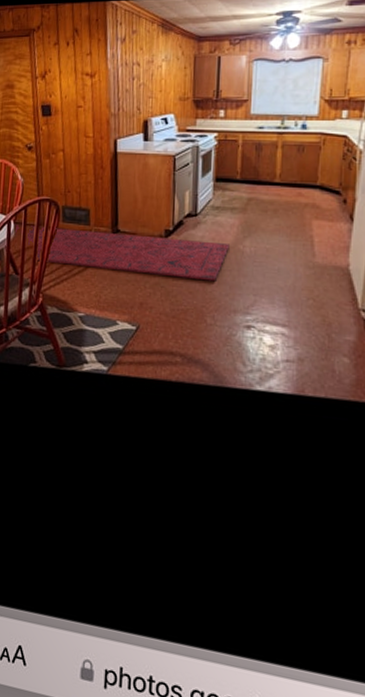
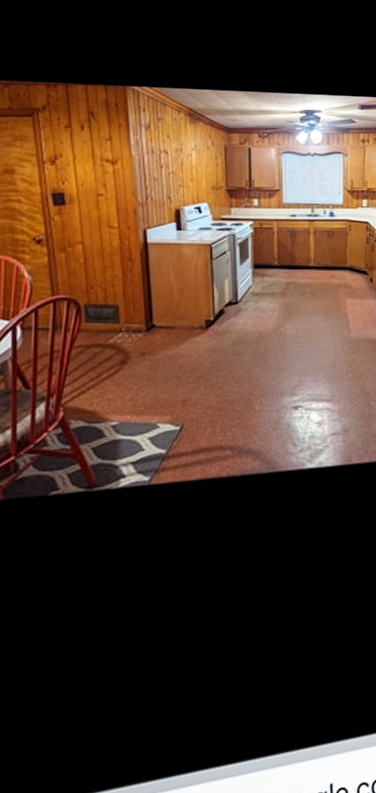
rug: present [16,225,230,281] -> none [24,328,272,370]

